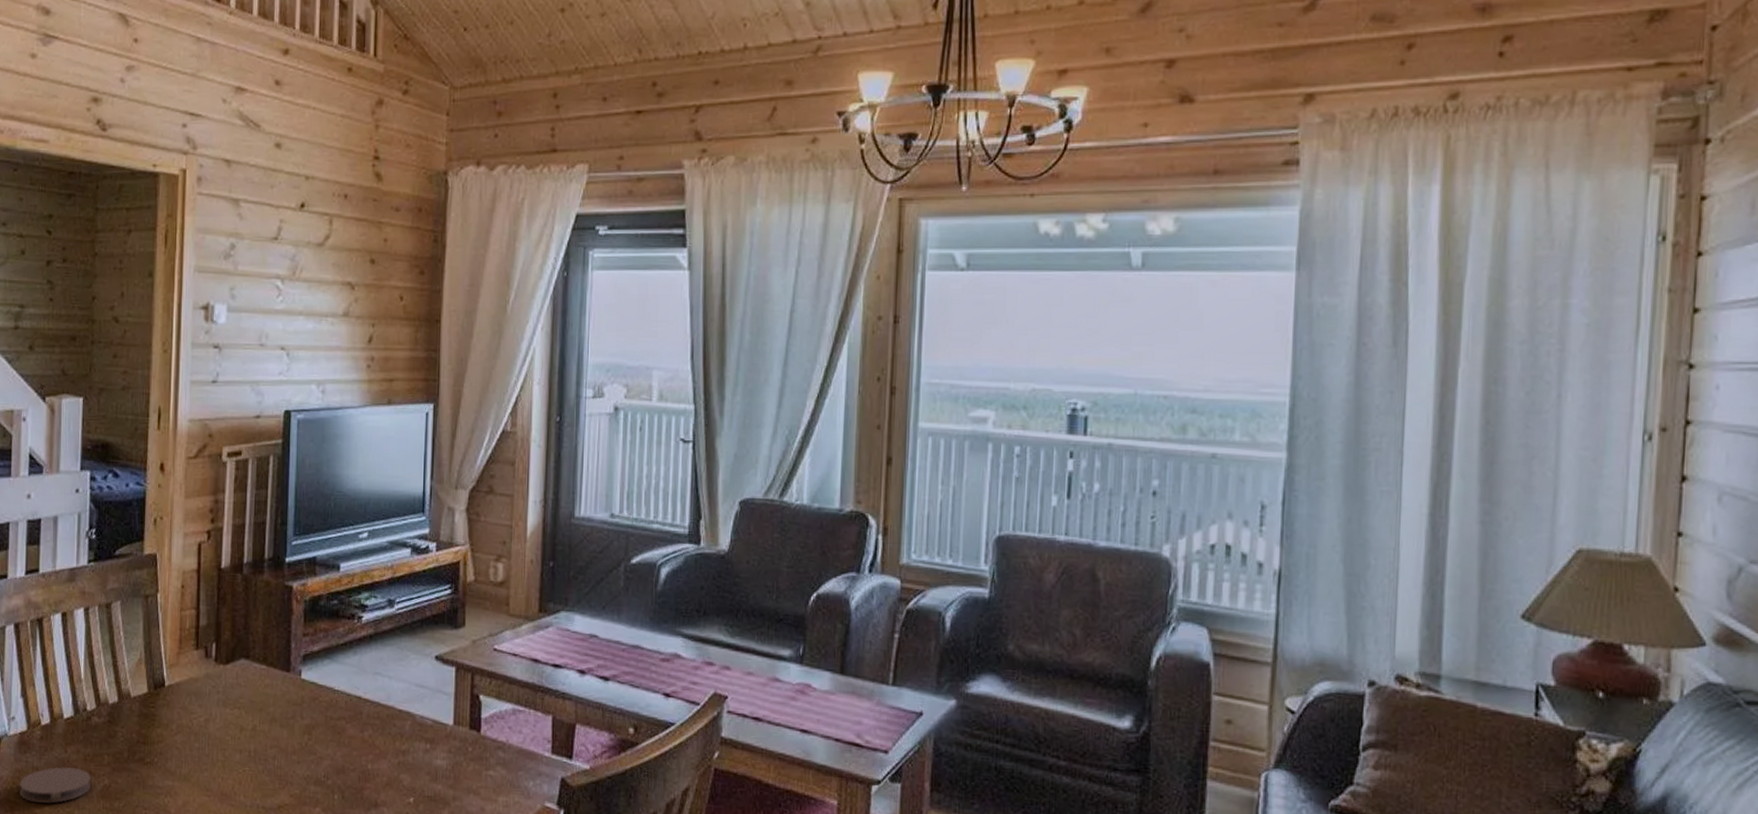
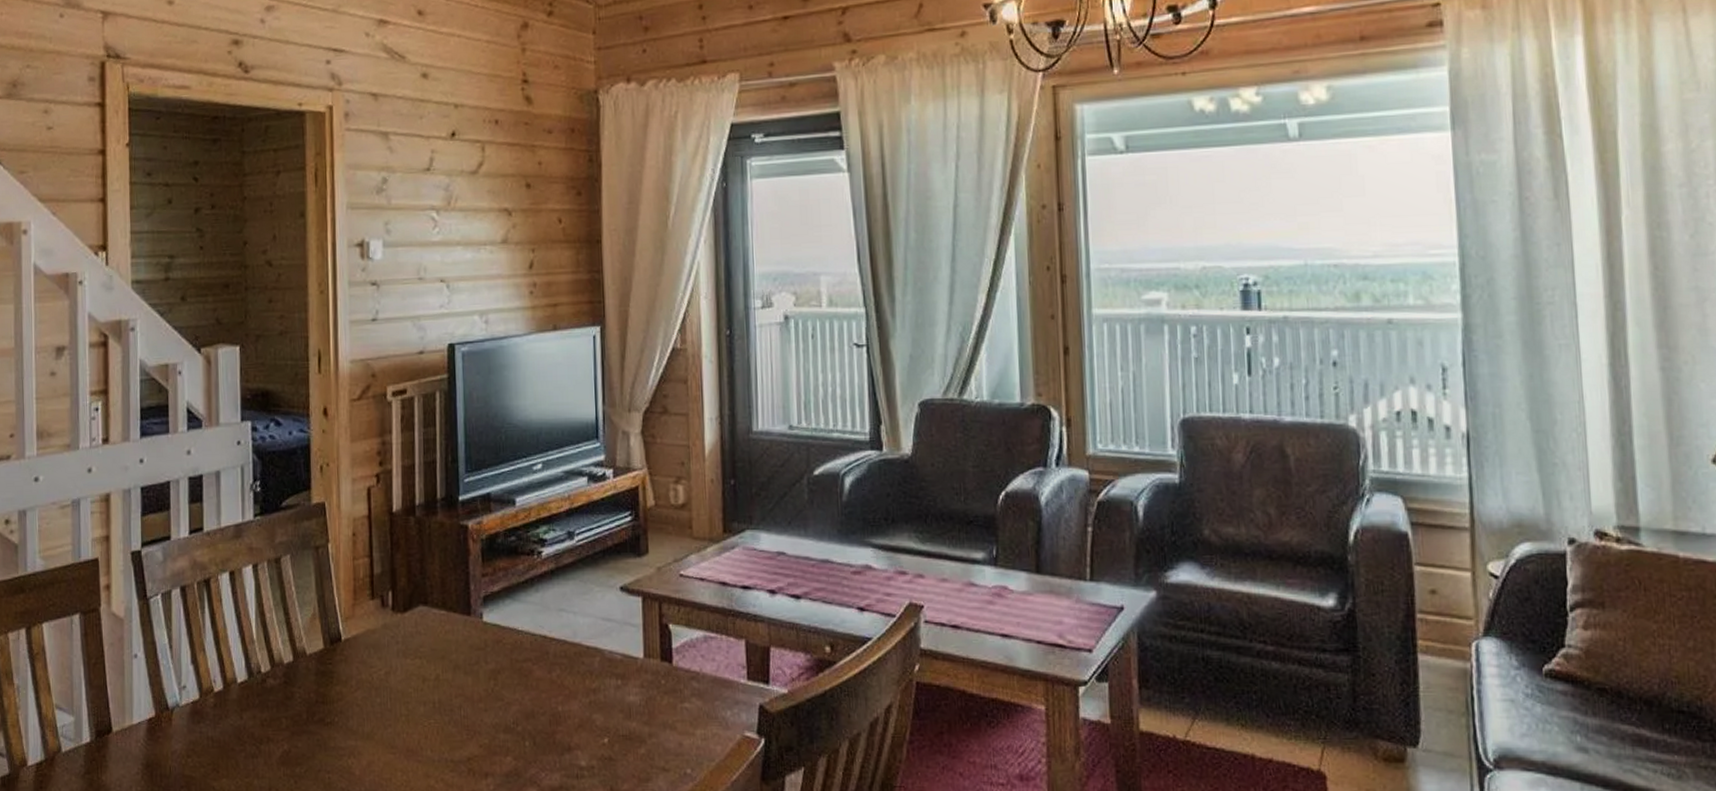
coaster: present [20,767,90,803] -> none [195,734,269,776]

